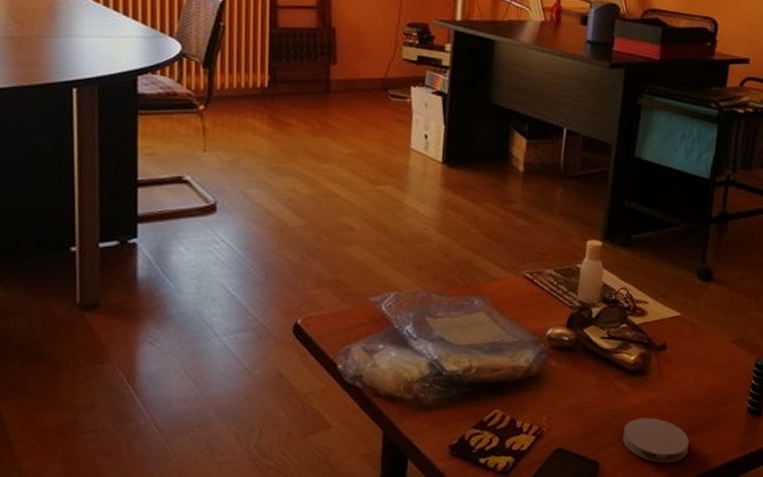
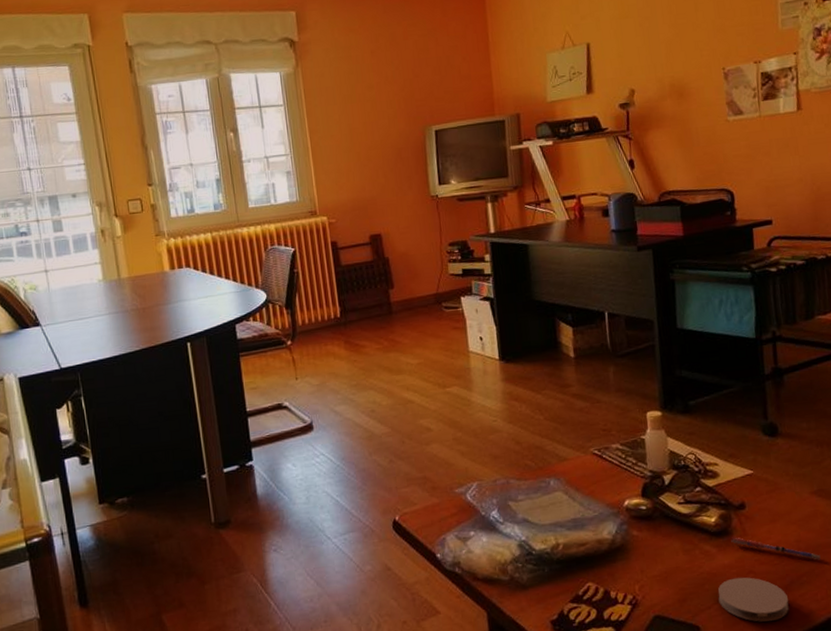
pen: none [646,377,728,408] -> present [731,537,821,560]

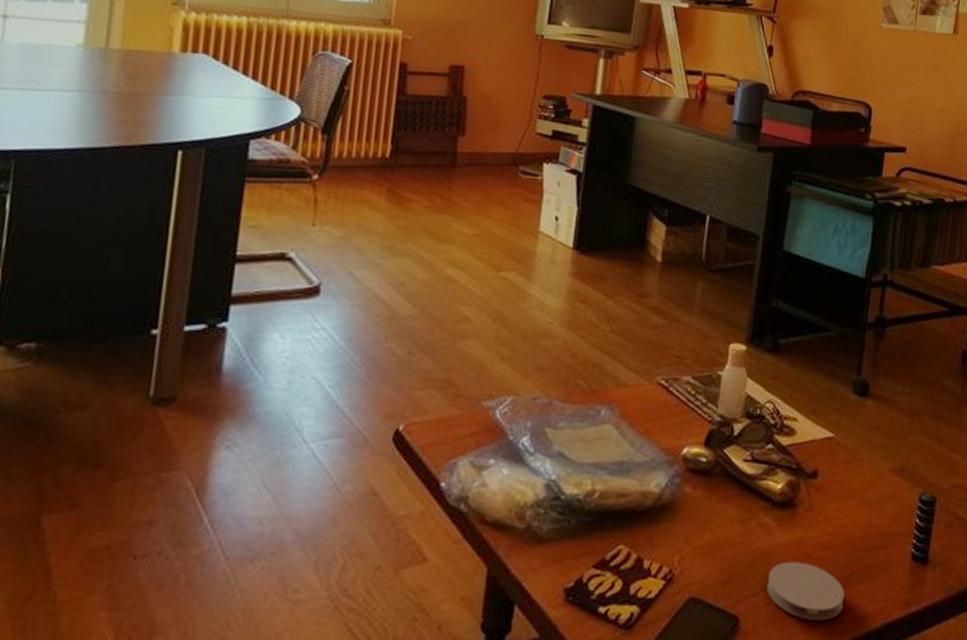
pen: present [731,537,821,560] -> none [794,511,888,552]

